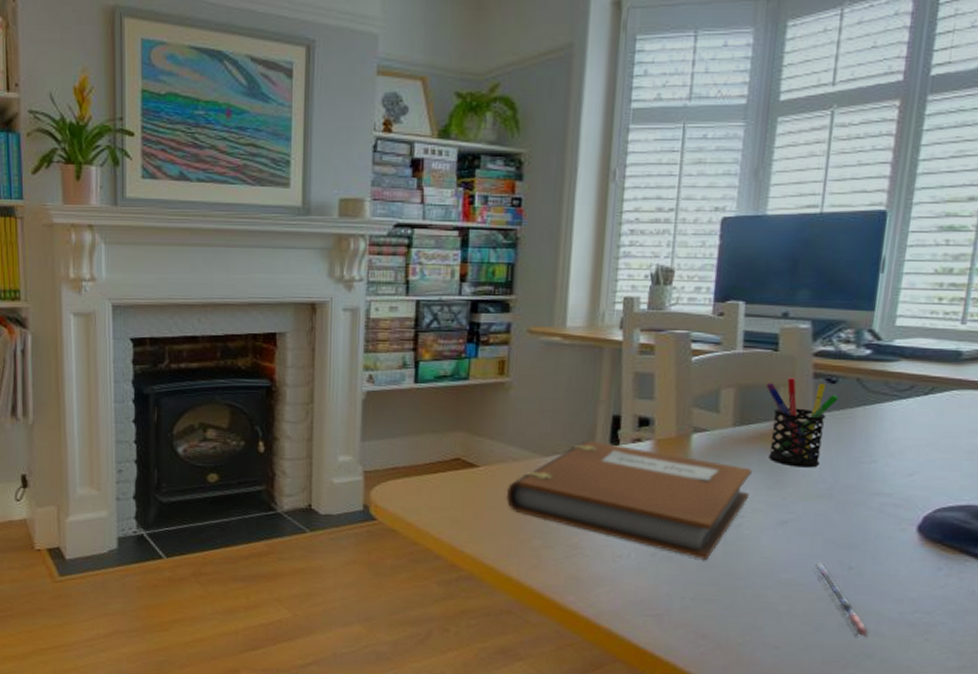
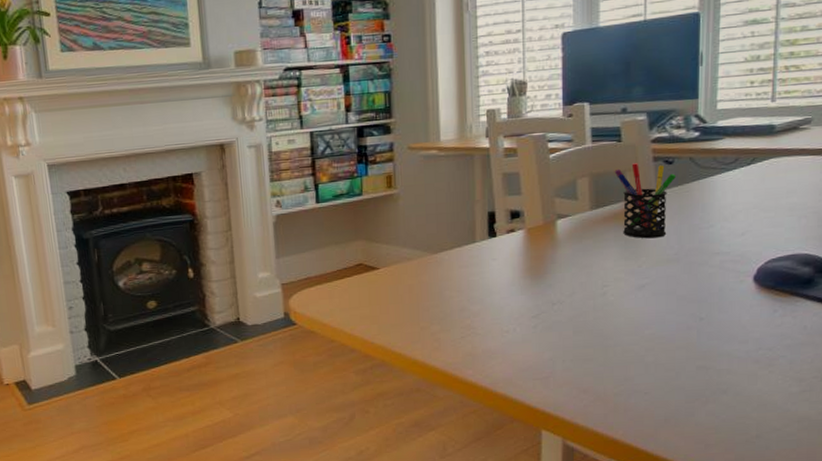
notebook: present [507,440,752,561] -> none [406,235,610,327]
pen: present [814,562,870,637] -> none [671,317,723,376]

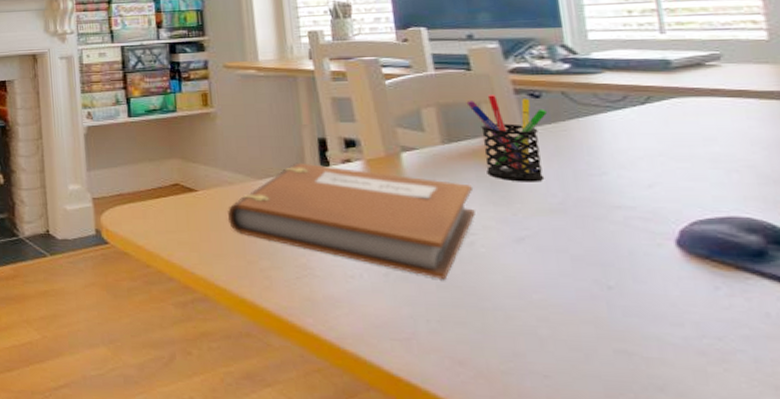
notebook: none [406,235,610,327] -> present [228,163,475,281]

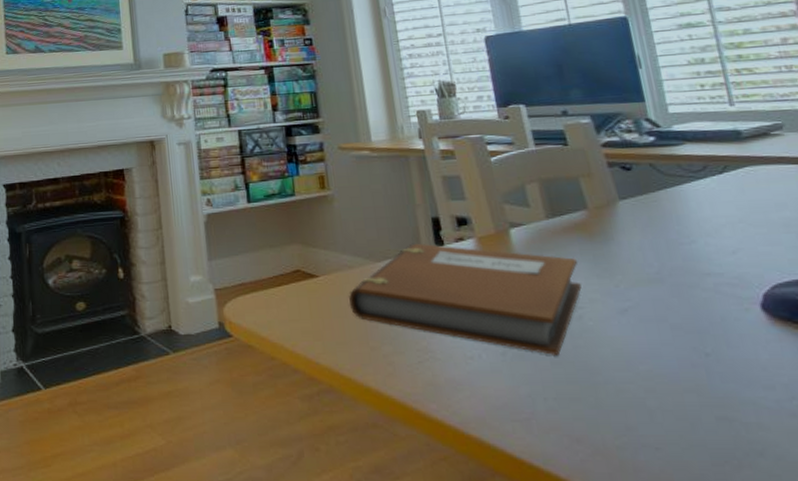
pen holder: present [466,95,548,182] -> none [565,168,641,254]

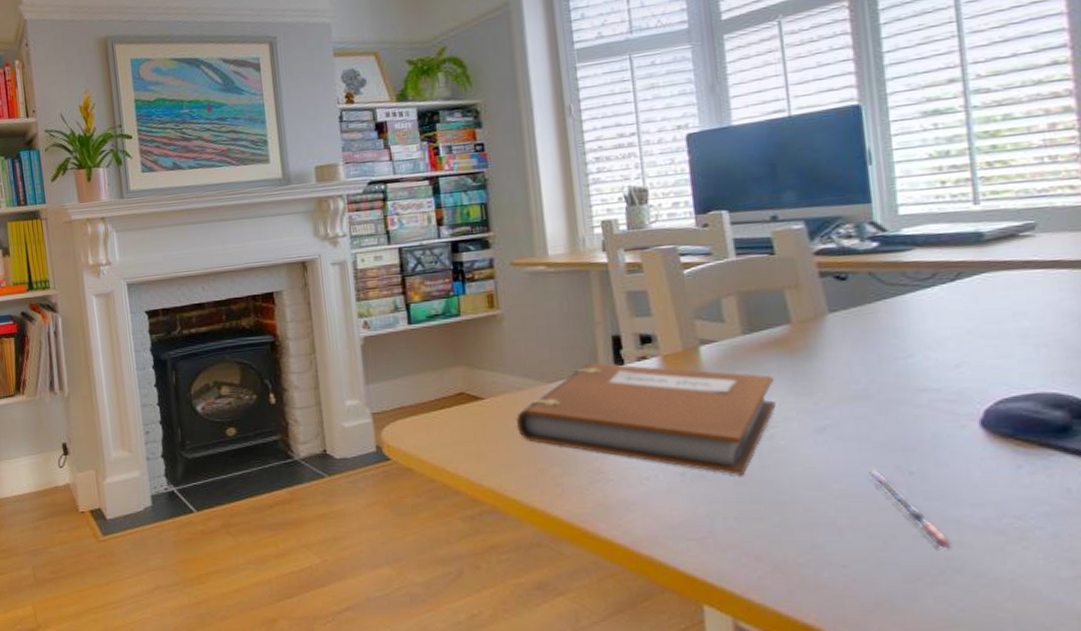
pen: none [669,350,752,432] -> present [868,469,952,549]

